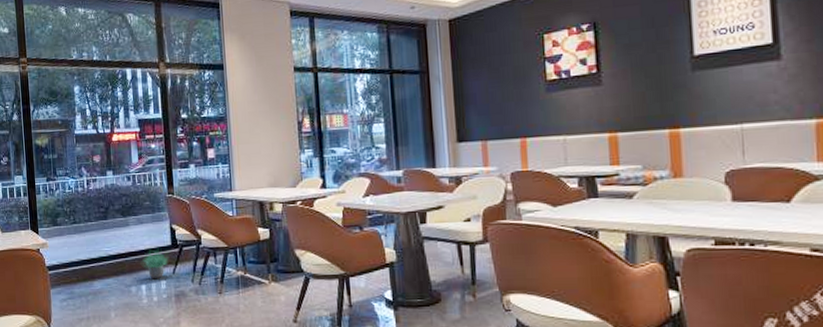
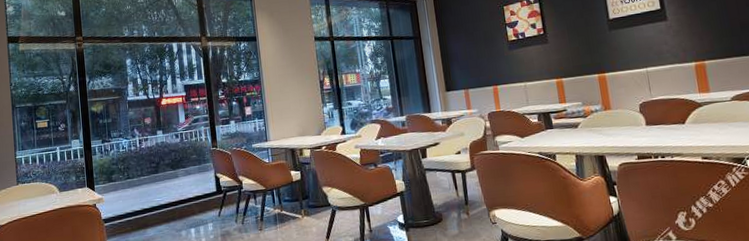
potted plant: present [140,251,169,280] -> none [189,197,214,223]

